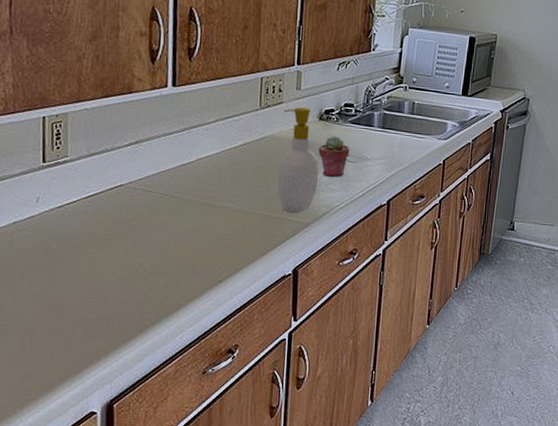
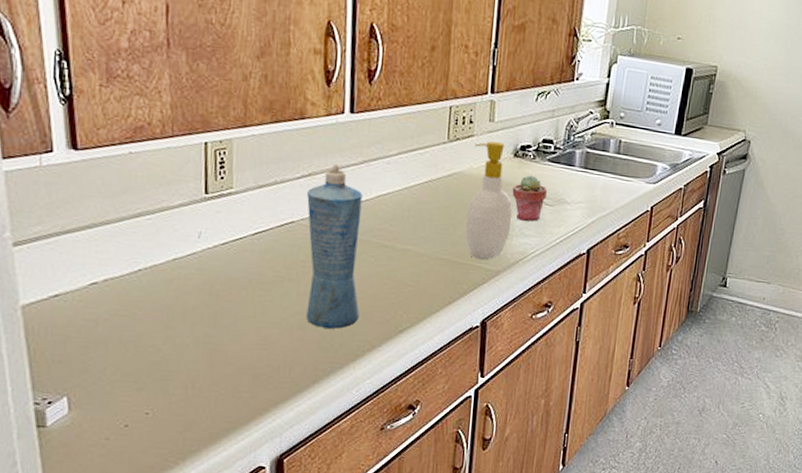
squeeze bottle: none [134,131,184,281] -> present [306,163,363,329]

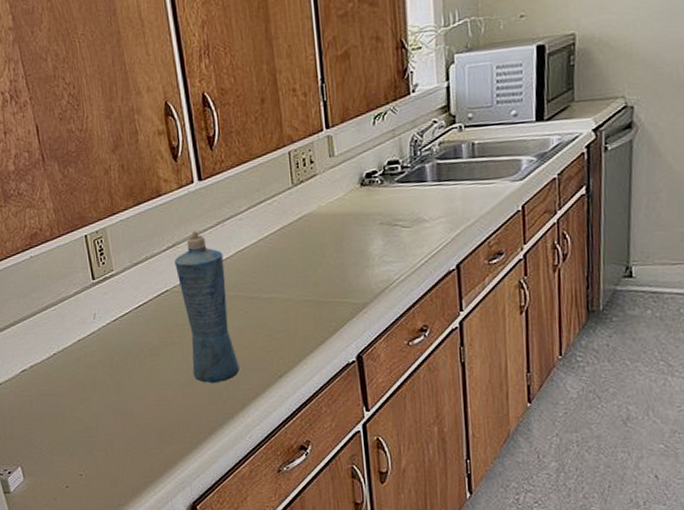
soap bottle: present [465,141,513,260] -> none [319,175,371,295]
potted succulent: present [512,175,548,222] -> none [364,200,403,249]

